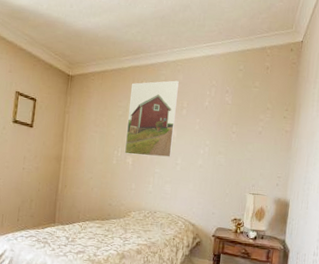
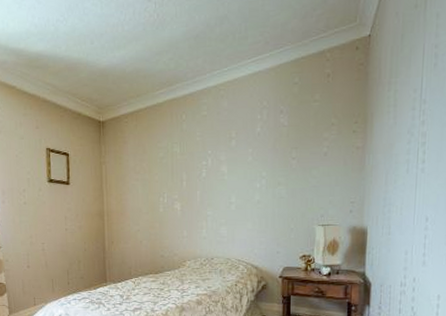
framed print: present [124,80,180,158] -> none [169,108,225,199]

